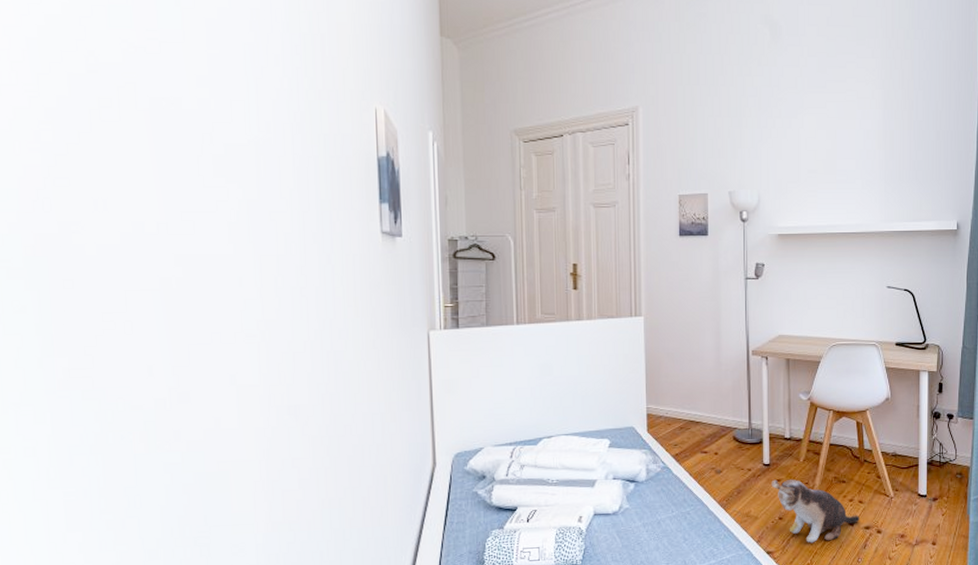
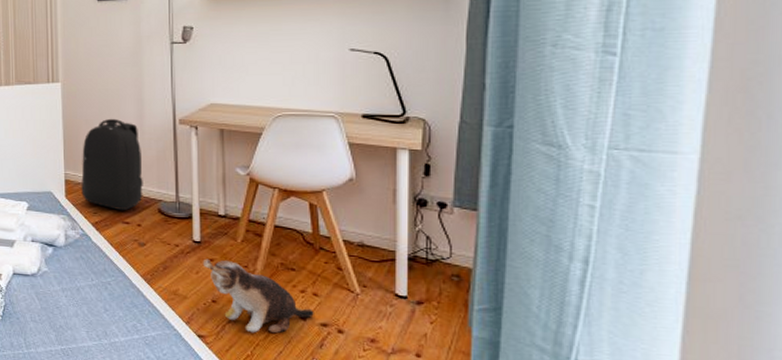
backpack: none [663,351,720,441] -> present [81,118,143,211]

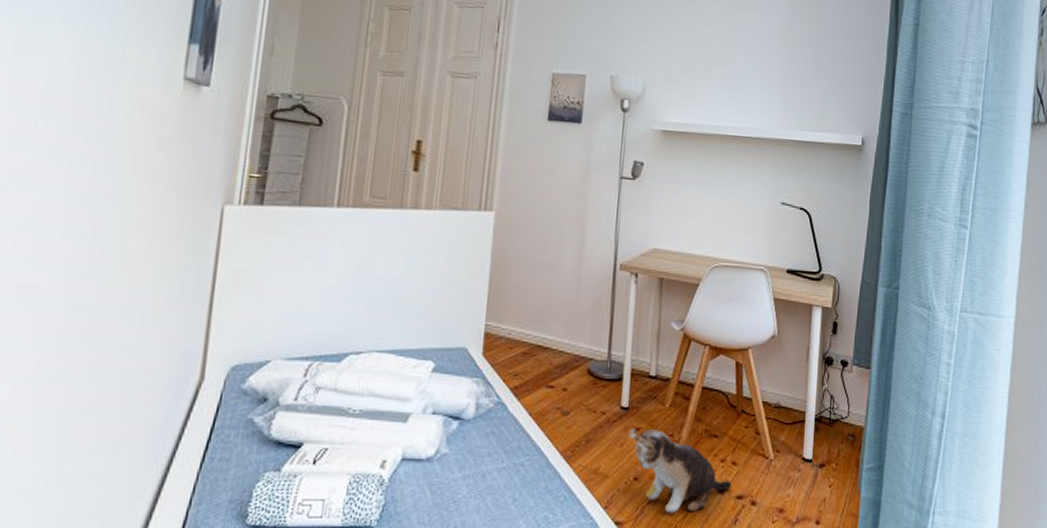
backpack: present [81,118,143,211] -> none [502,258,577,372]

